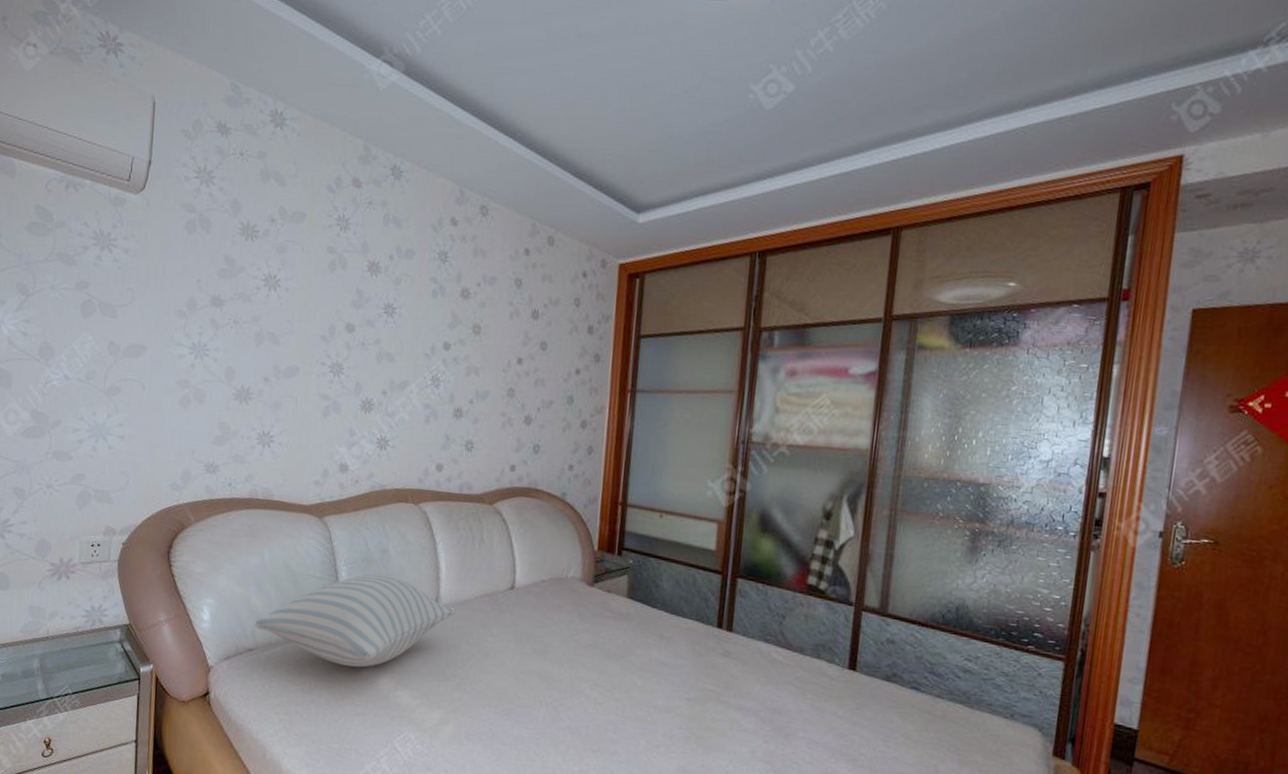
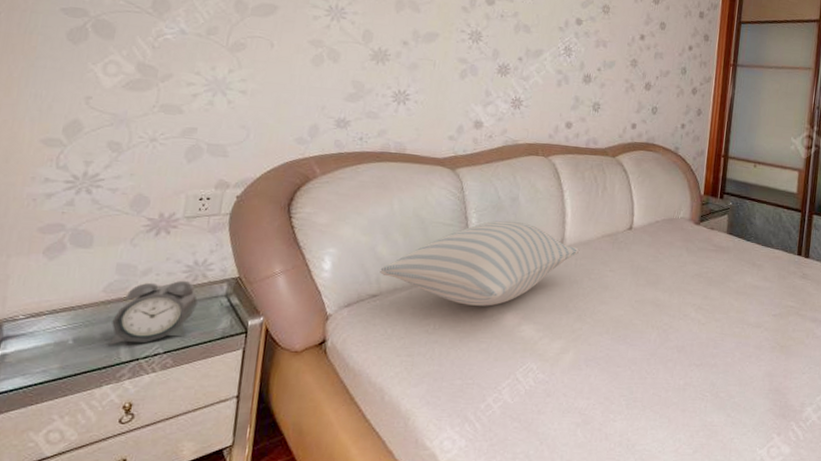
alarm clock: none [28,624,97,684] -> present [108,280,199,346]

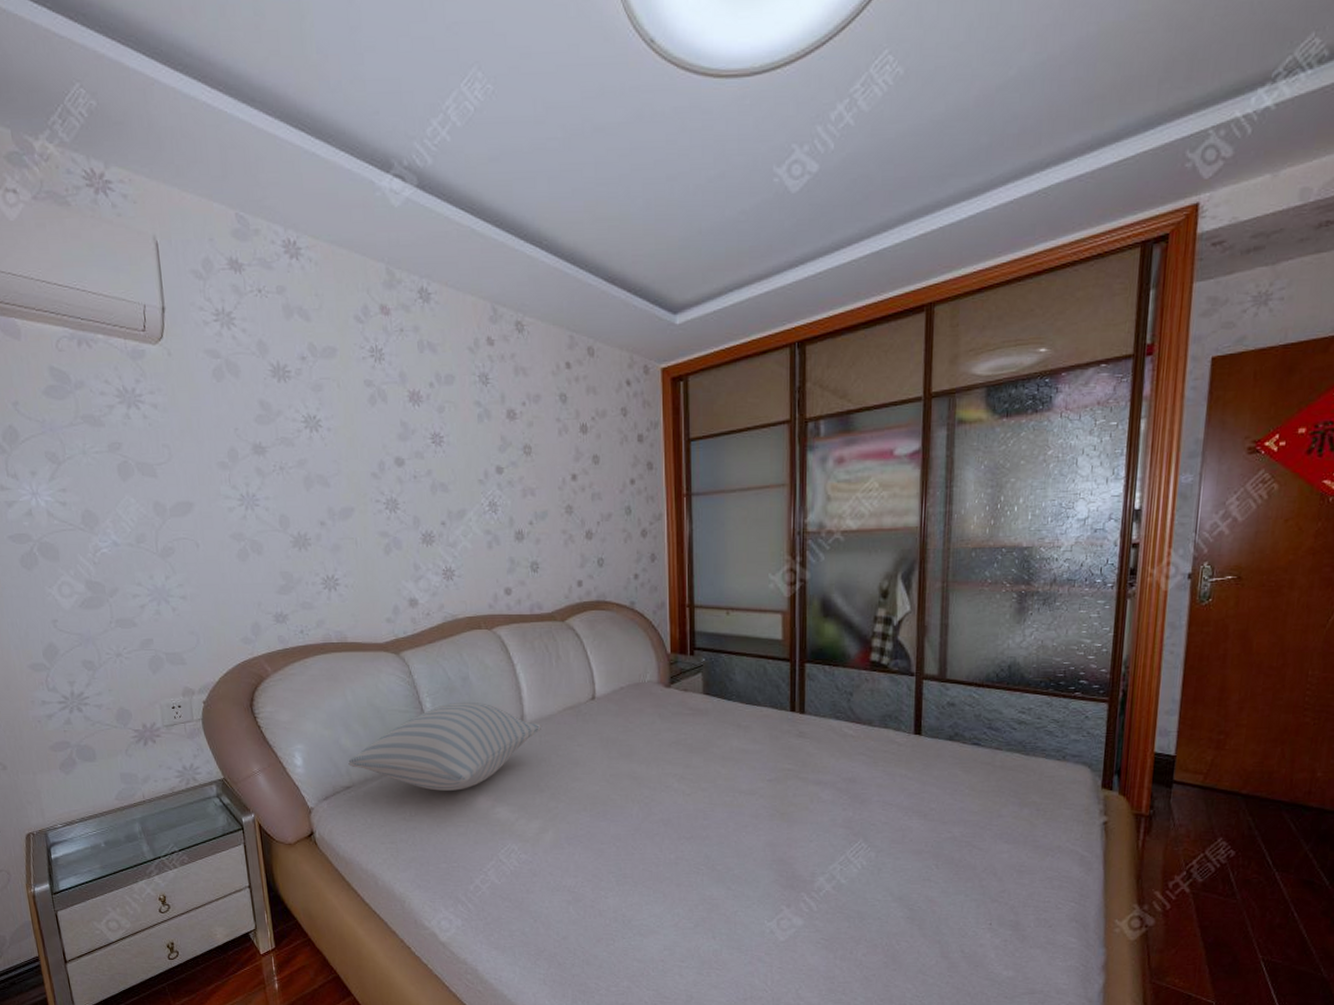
alarm clock: present [108,280,199,346] -> none [130,784,196,847]

